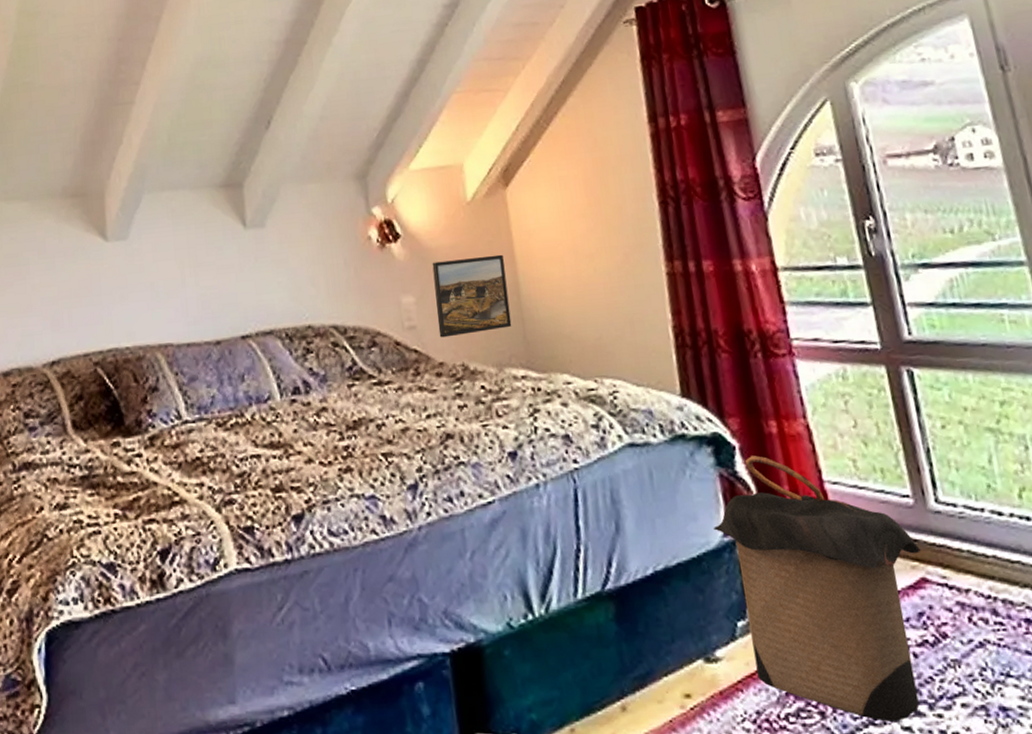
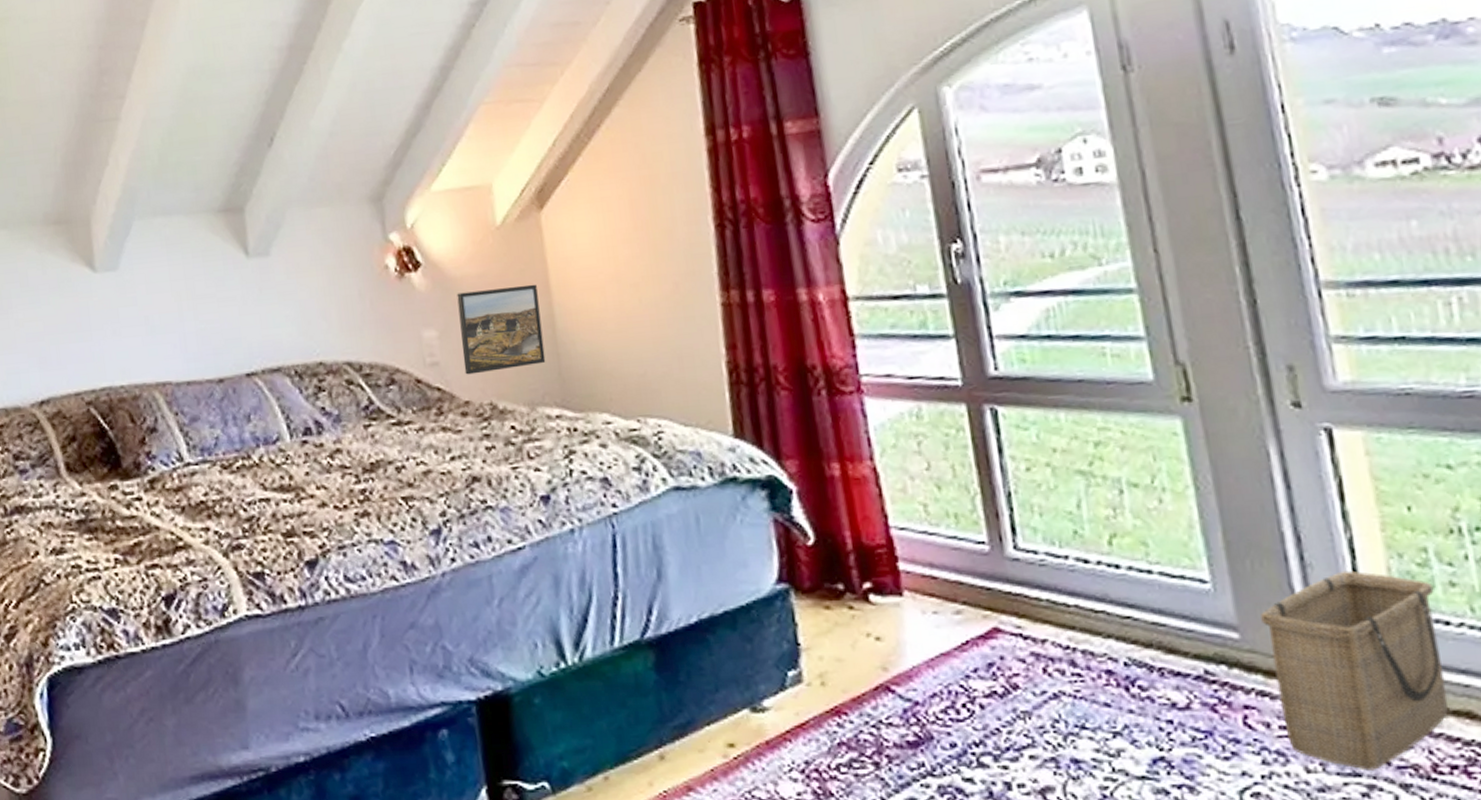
laundry hamper: present [713,455,922,722] -> none [765,500,995,773]

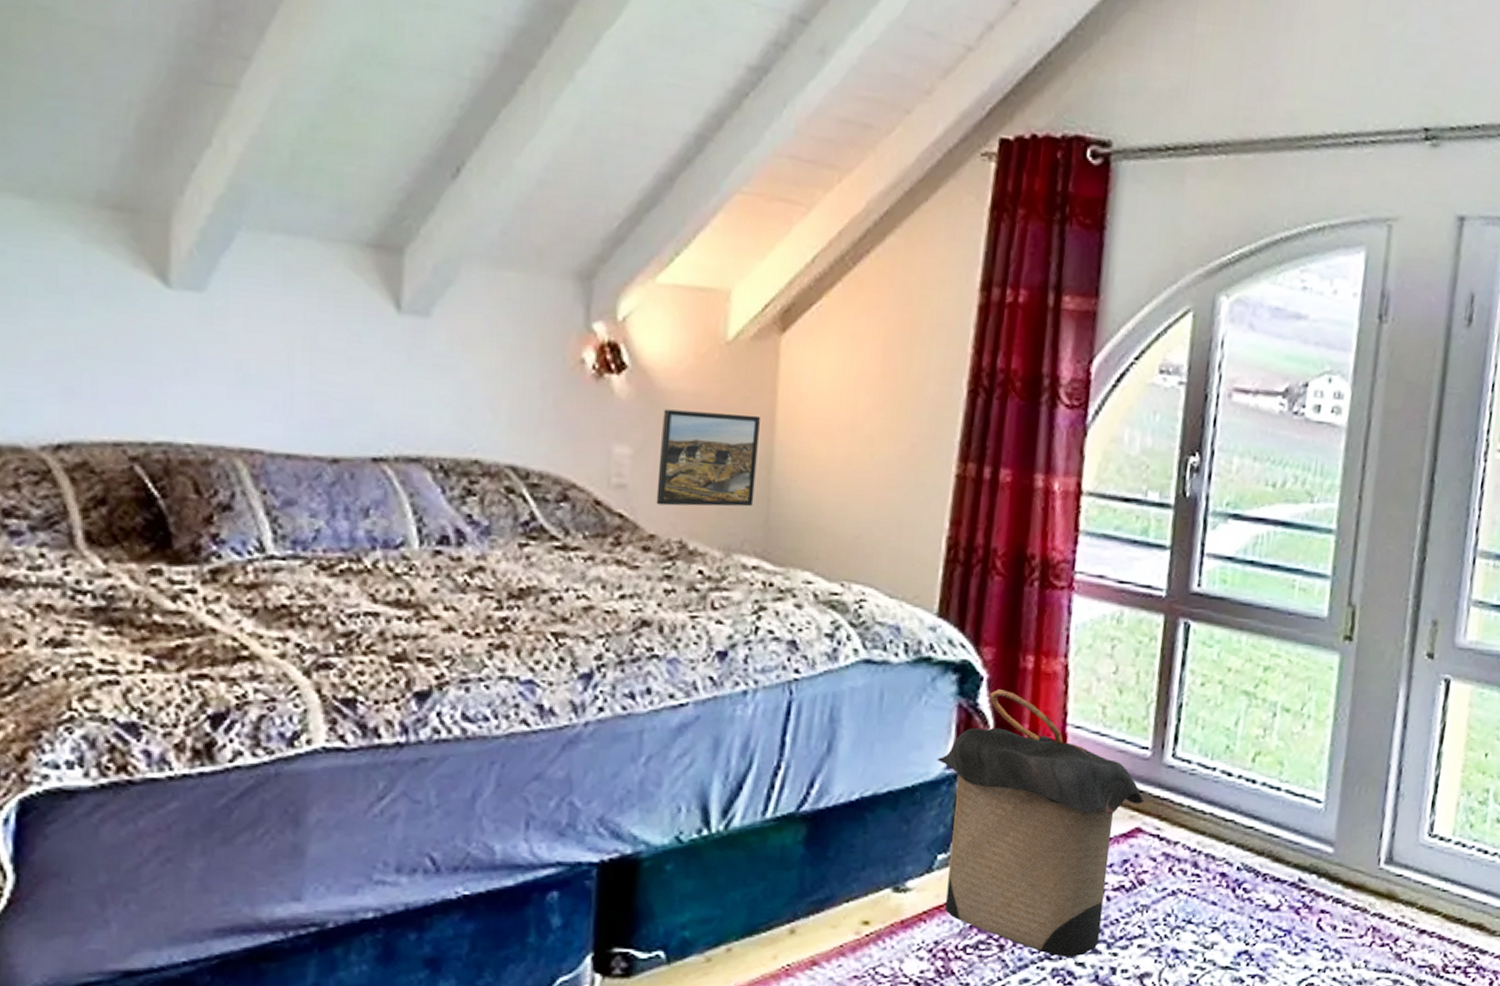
laundry hamper: none [765,500,995,773] -> present [937,689,1145,957]
basket: present [1260,570,1449,770] -> none [1346,802,1485,968]

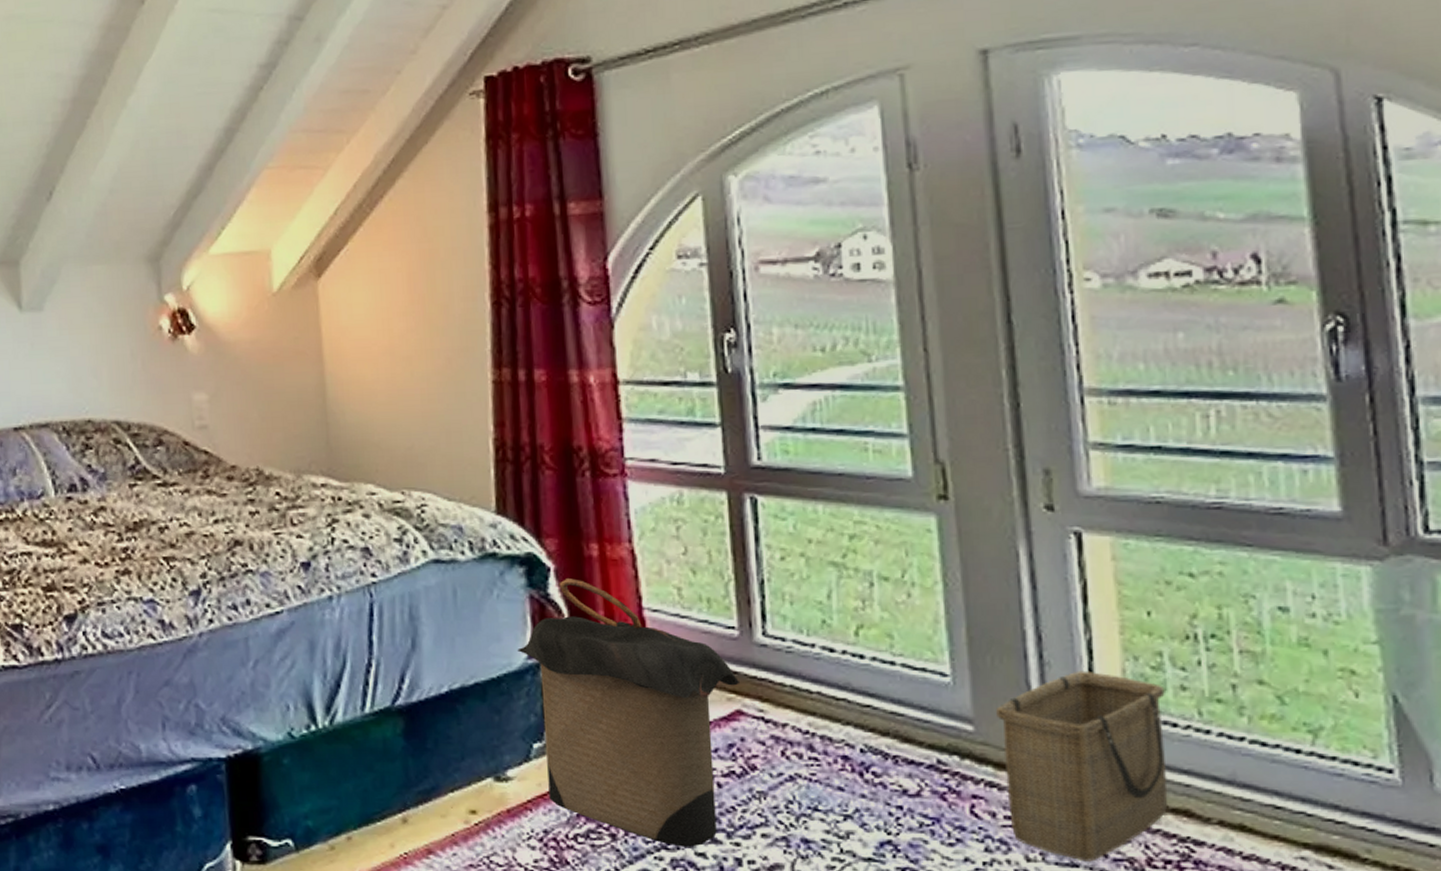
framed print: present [656,409,760,507] -> none [229,352,314,440]
basket: none [1346,802,1485,968] -> present [996,670,1168,862]

